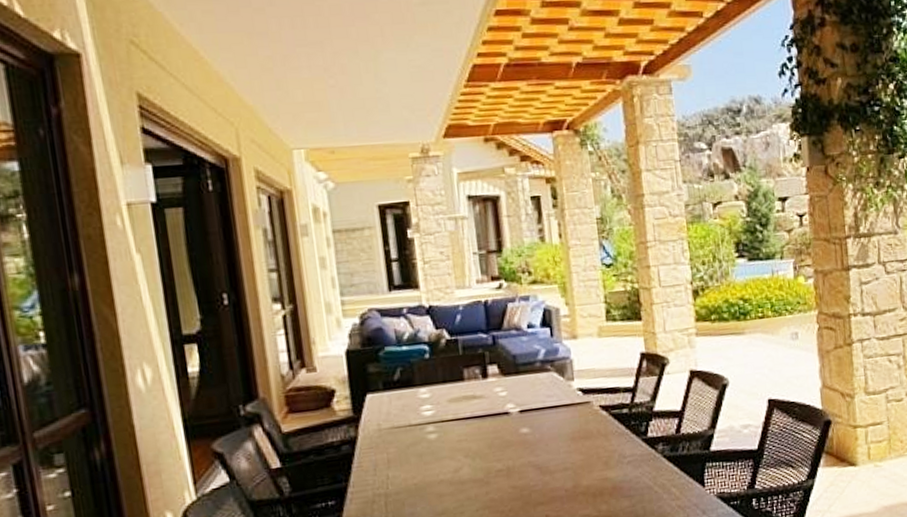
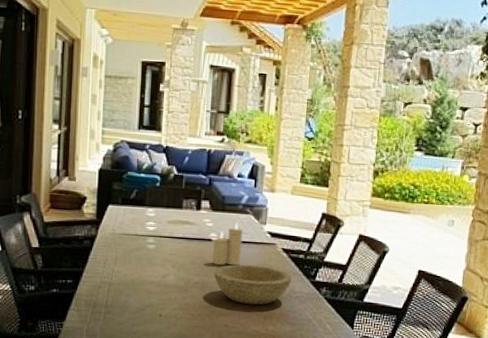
candle: none [512,385,550,443] -> present [212,222,243,266]
bowl: none [519,432,620,485] -> present [214,264,293,305]

